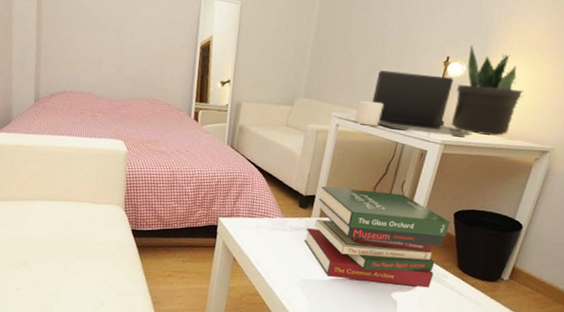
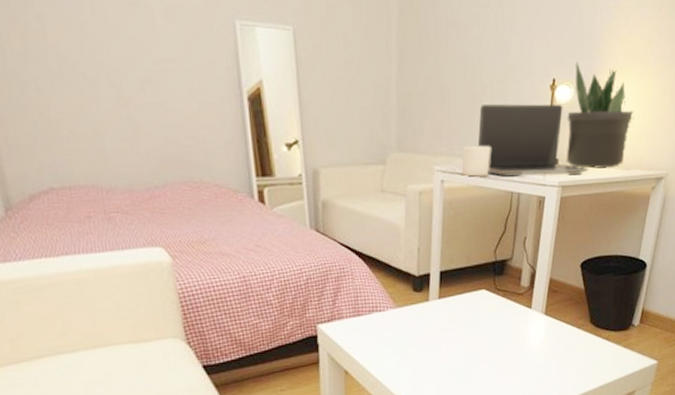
books: present [303,186,450,288] -> none [424,253,578,367]

